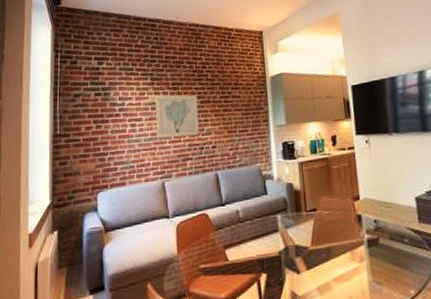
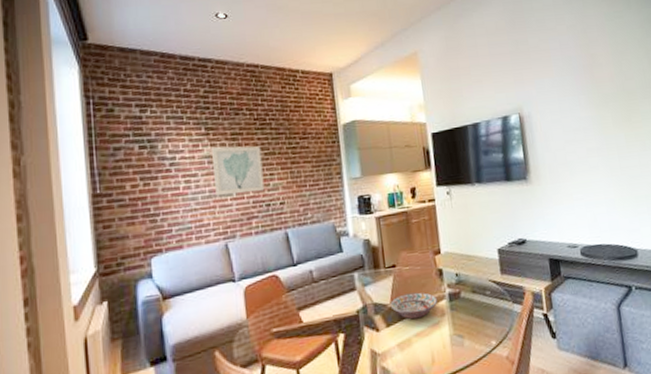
decorative bowl: none [310,236,357,264] -> present [390,292,438,320]

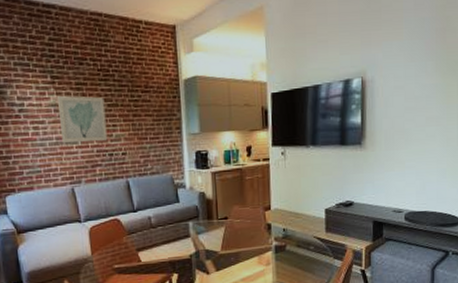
decorative bowl: present [390,292,438,320] -> none [220,243,265,266]

